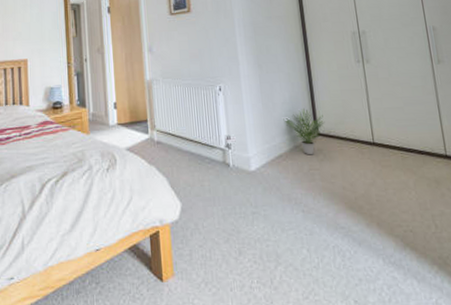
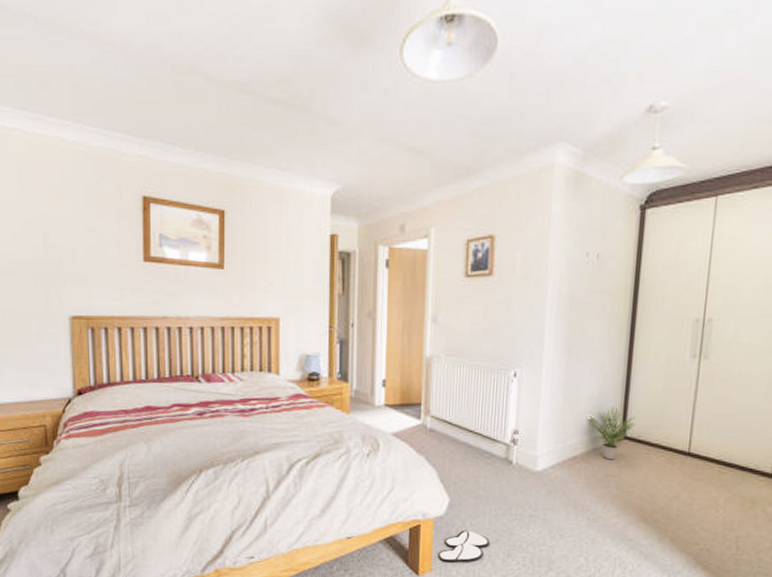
slippers: none [178,232,222,266] -> present [438,530,490,563]

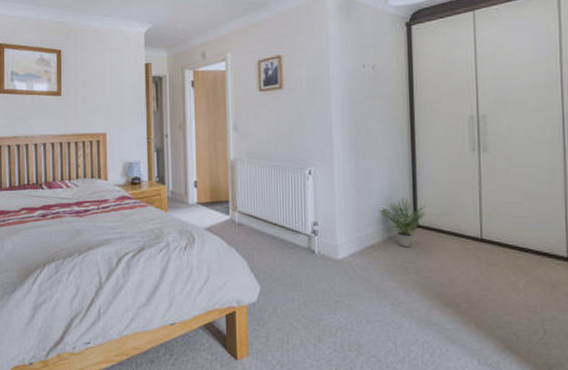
slippers: present [438,530,490,563] -> none [253,316,301,348]

